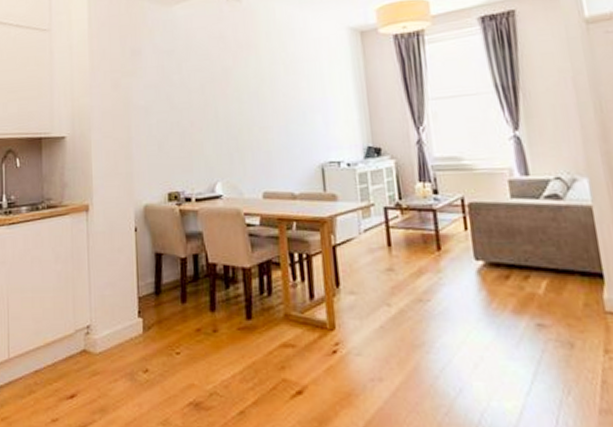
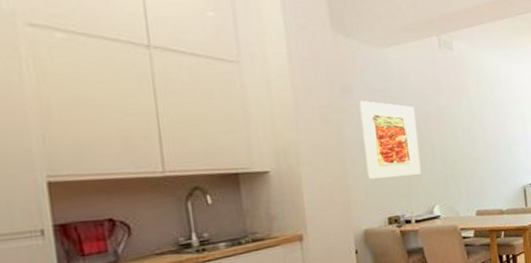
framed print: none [146,63,203,148] -> present [359,101,421,179]

